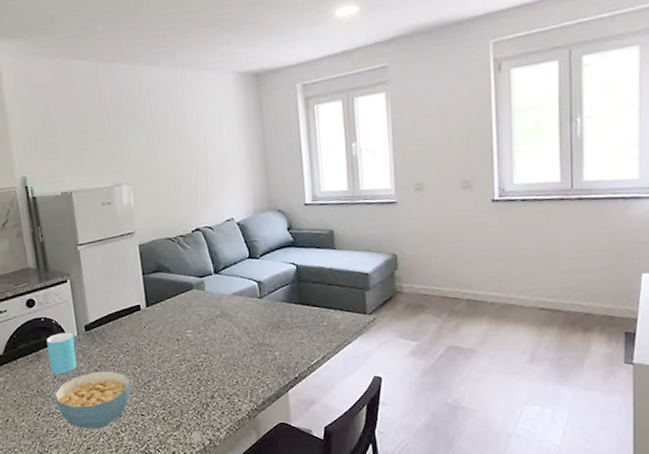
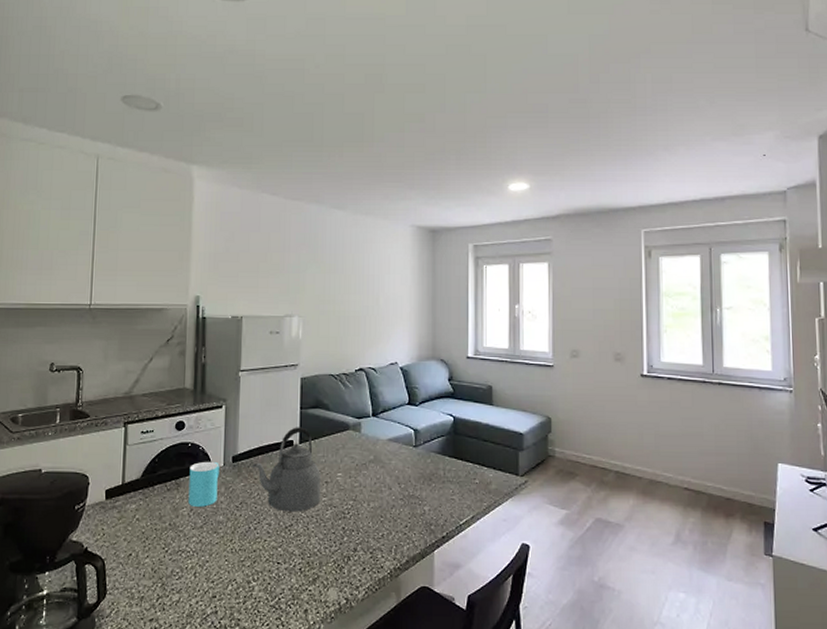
cereal bowl: present [54,371,132,430] -> none [187,508,272,575]
kettle: none [104,291,174,370] -> present [252,427,322,512]

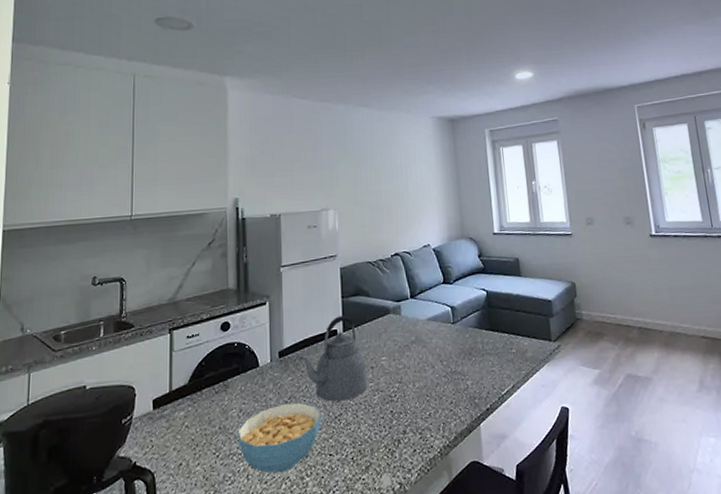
cereal bowl: none [187,508,272,575] -> present [237,403,322,474]
cup: present [188,461,220,507] -> none [237,359,267,407]

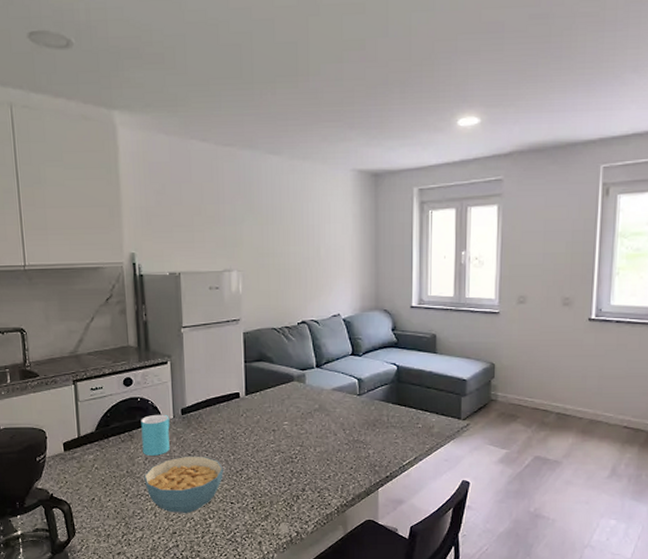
cup: none [237,359,267,407] -> present [141,414,170,456]
kettle: present [299,315,368,402] -> none [201,380,269,458]

